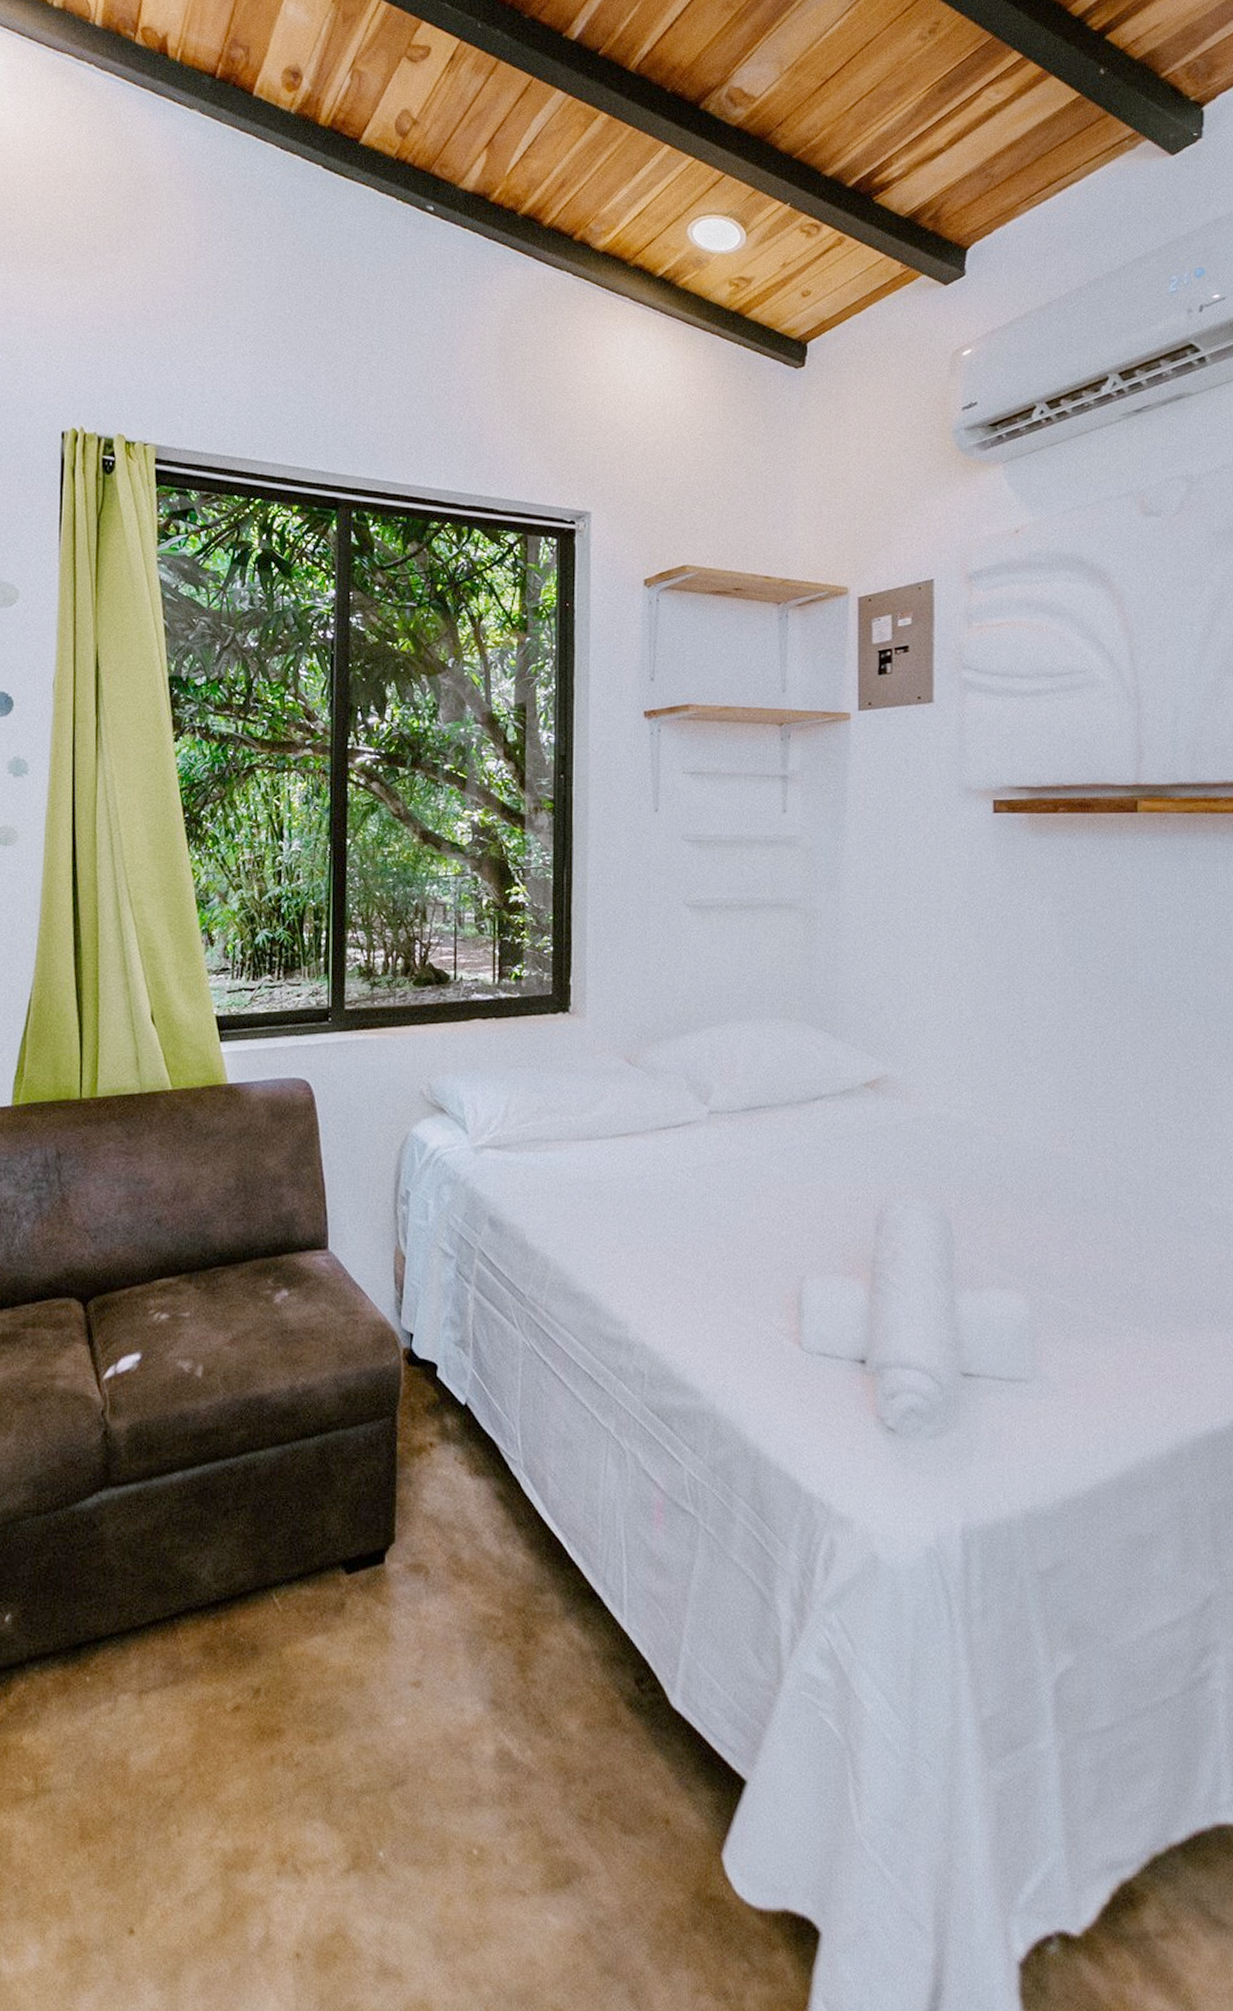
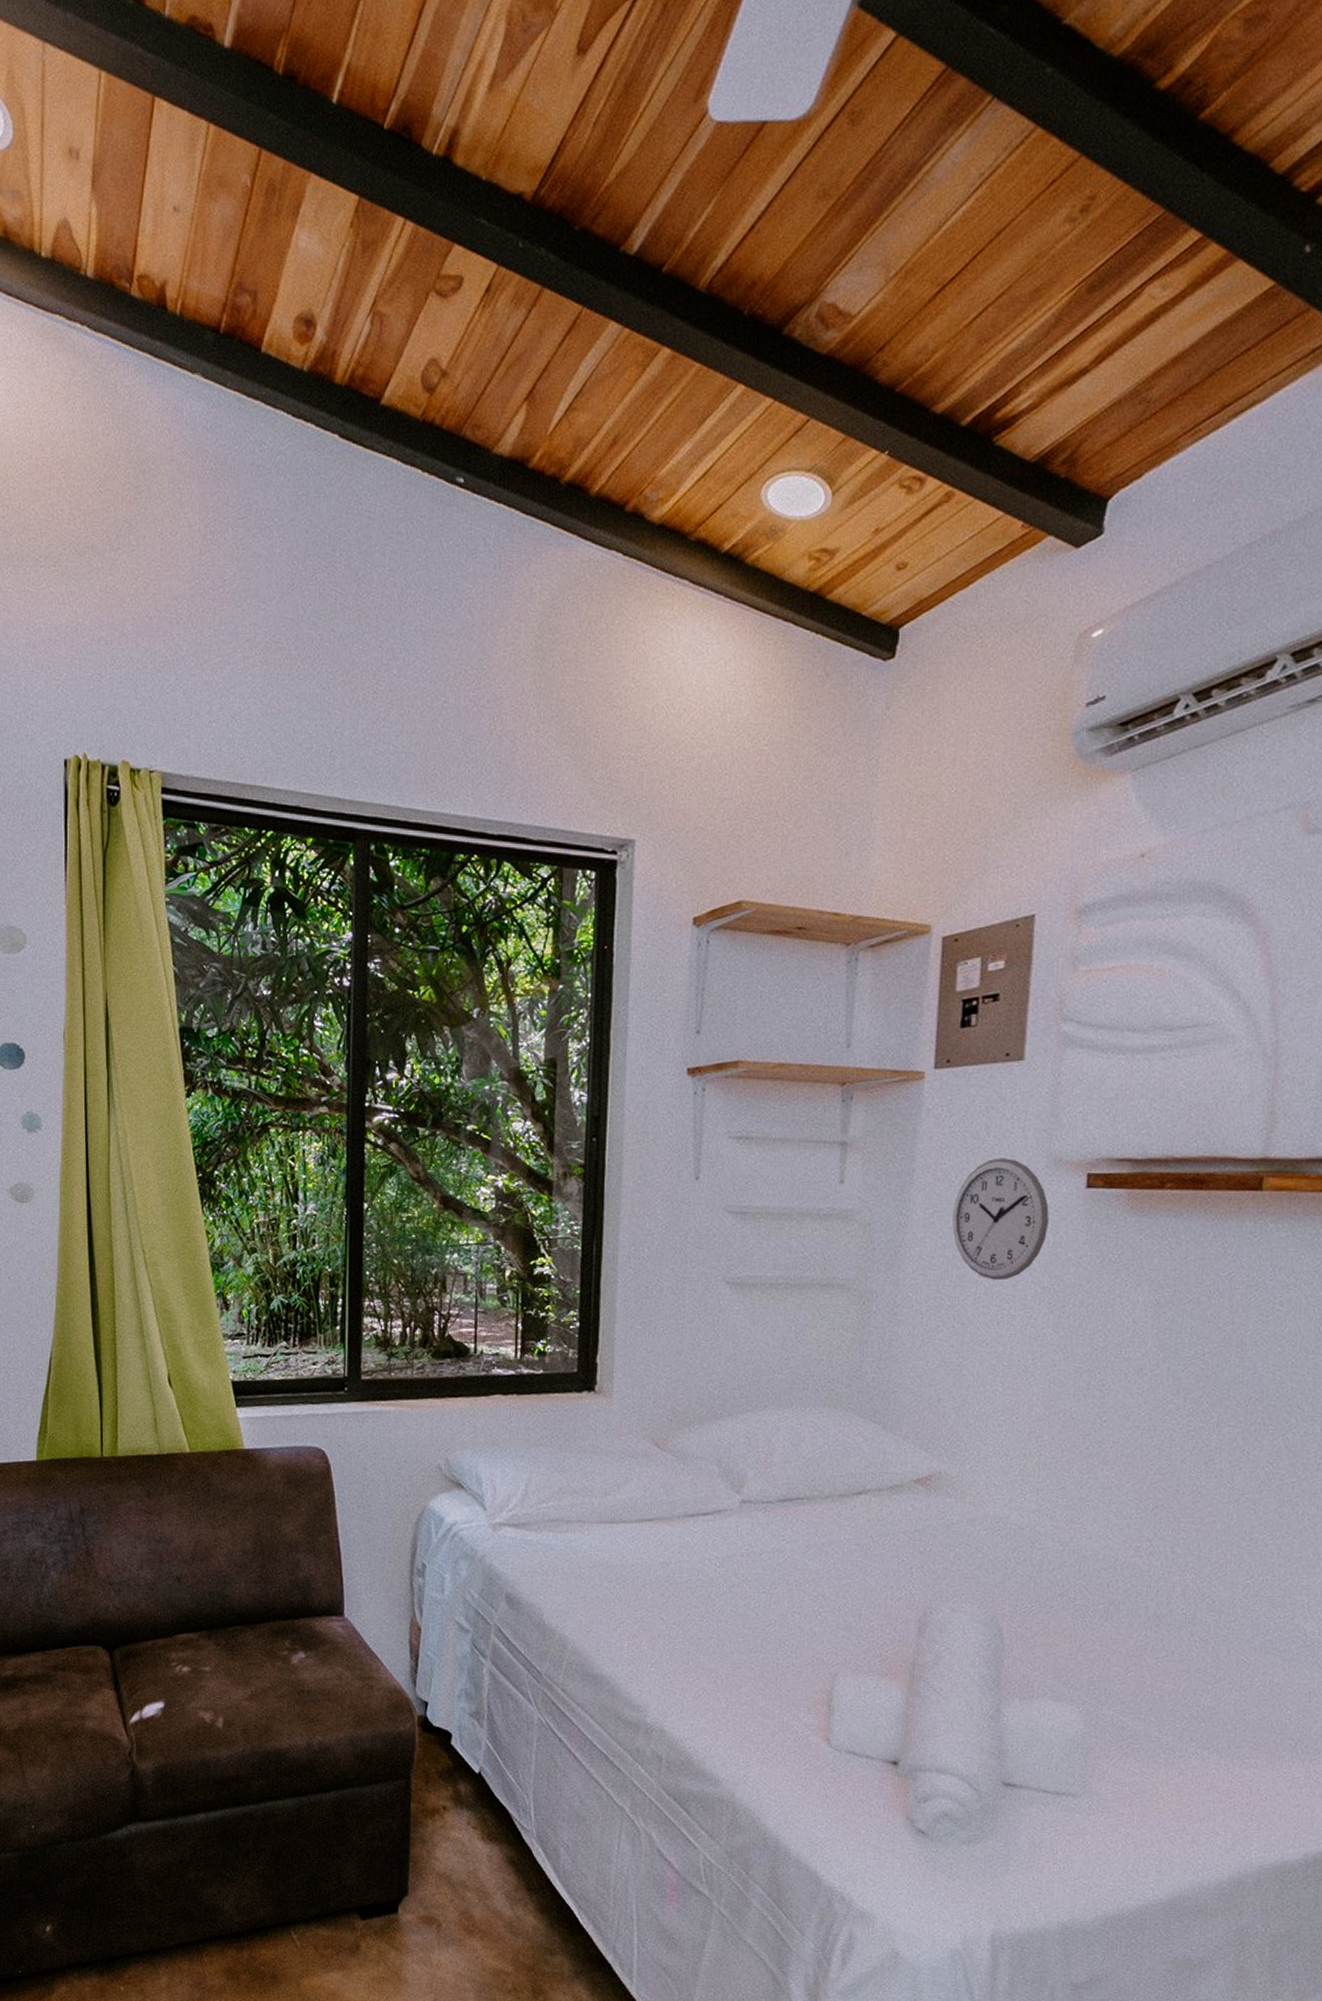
wall clock: none [882,788,964,897] -> present [952,1158,1049,1281]

